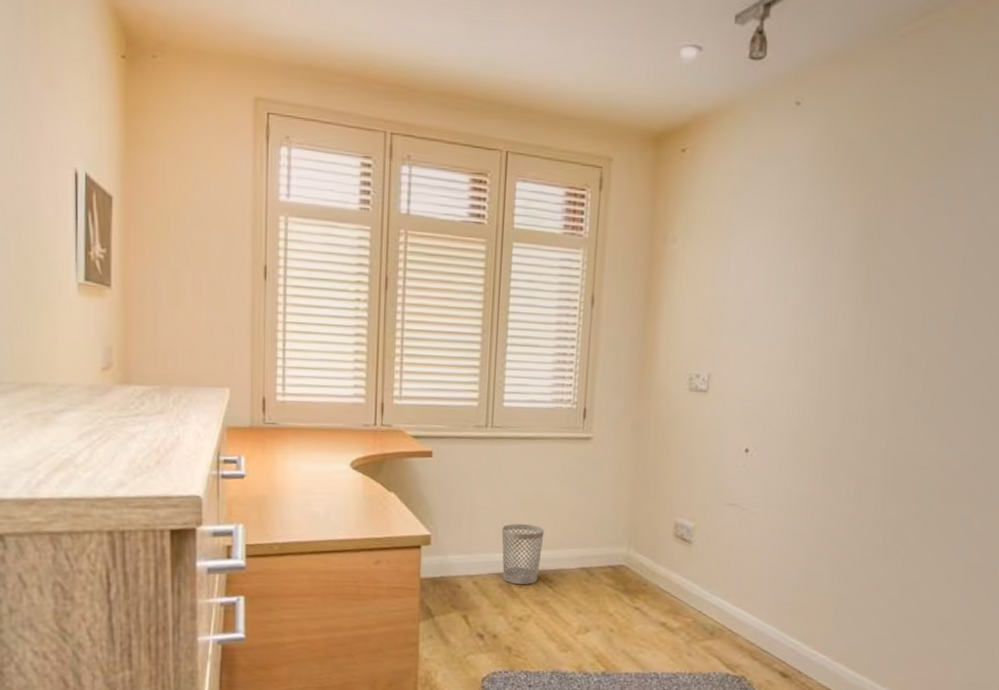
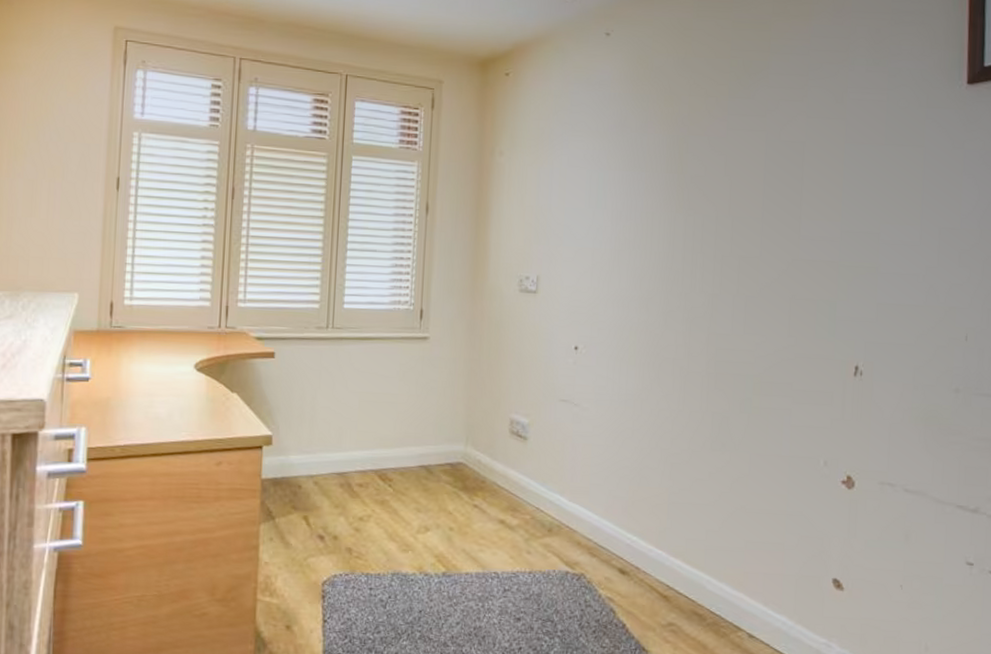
wastebasket: present [502,523,545,585] -> none [342,422,384,484]

